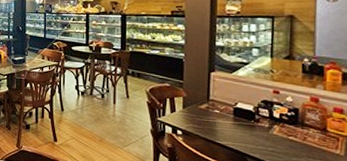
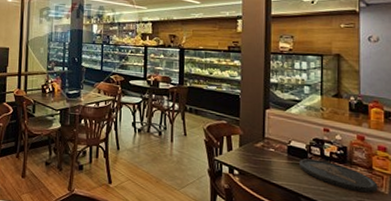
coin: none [246,120,332,154] -> present [299,158,378,193]

